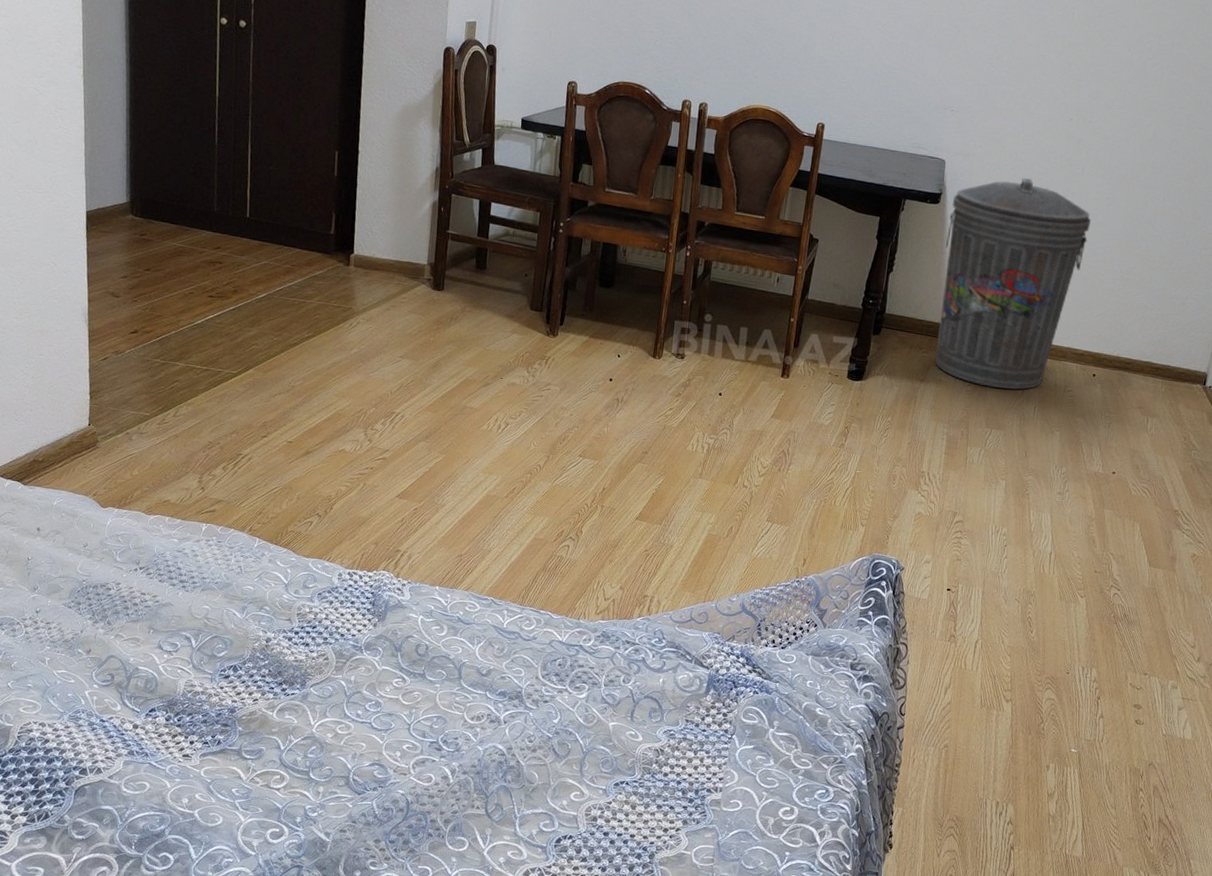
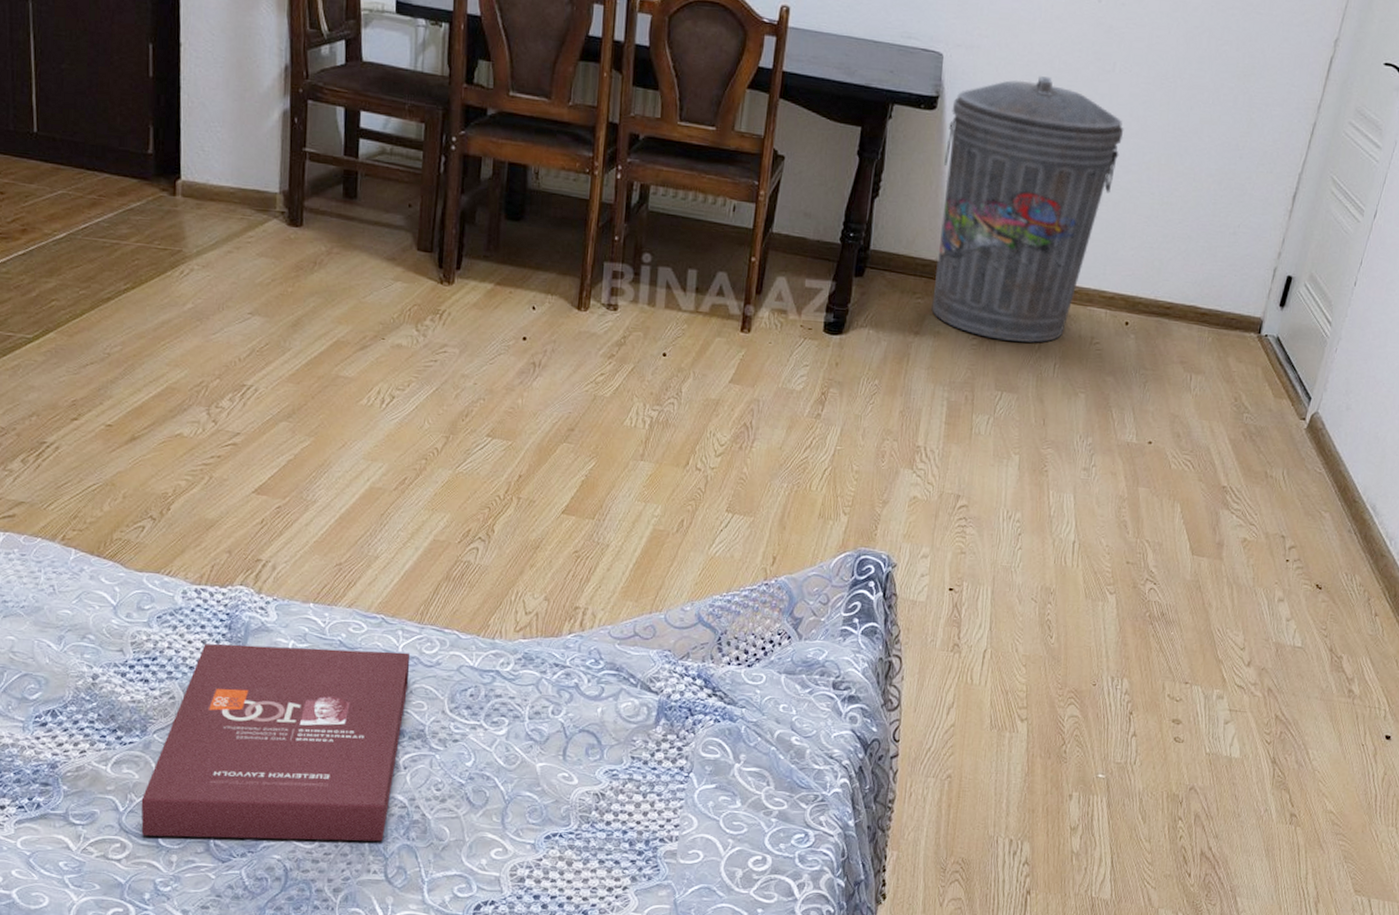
book: none [297,616,513,783] -> present [141,643,411,842]

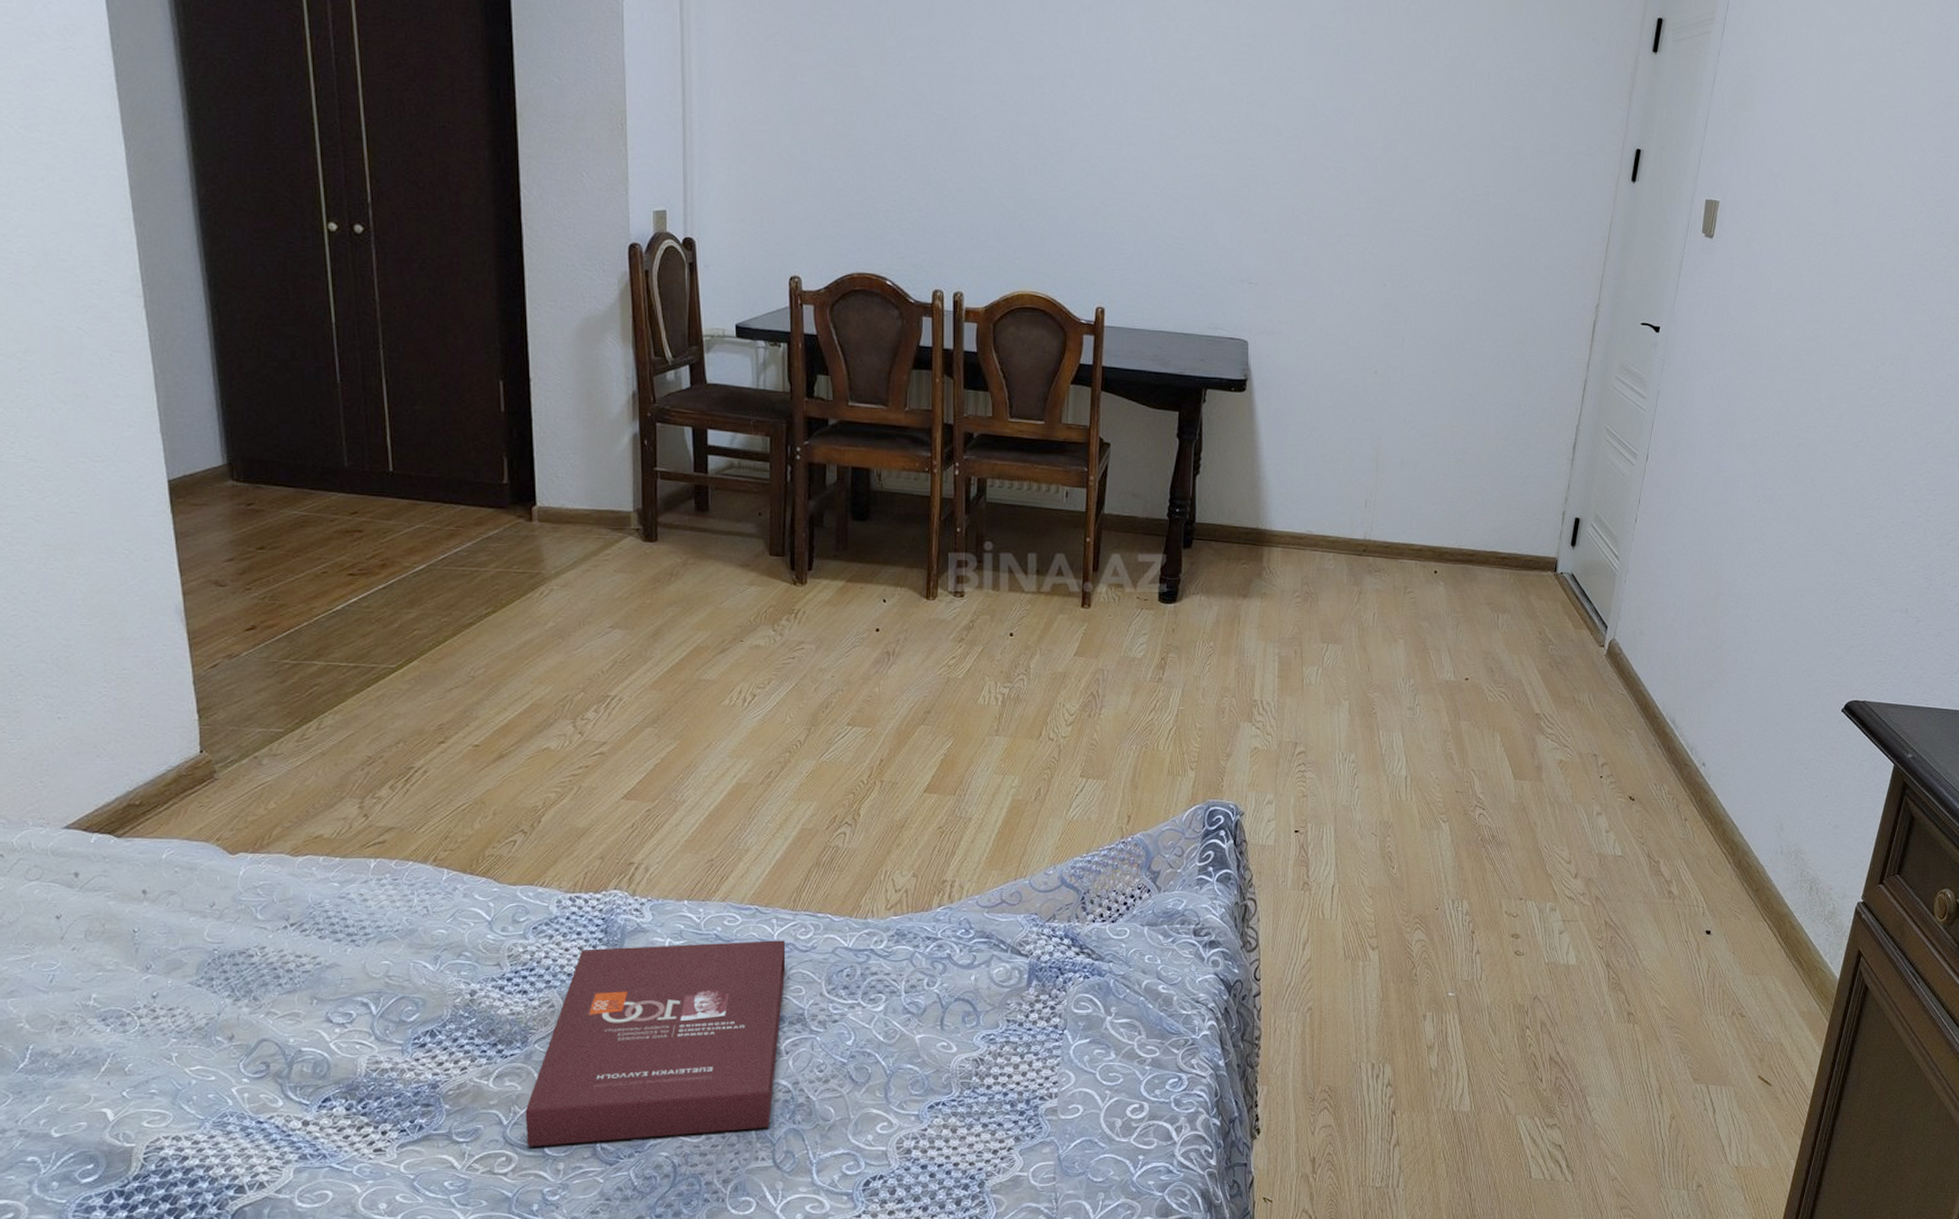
trash can: present [931,75,1124,343] -> none [1257,354,1417,596]

